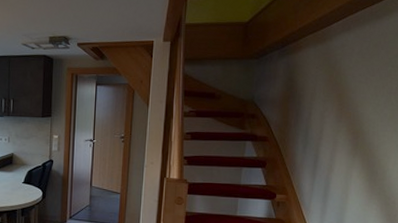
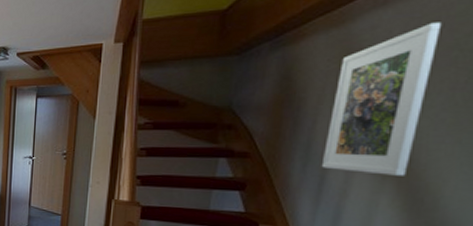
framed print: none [315,45,382,155] -> present [321,22,443,176]

